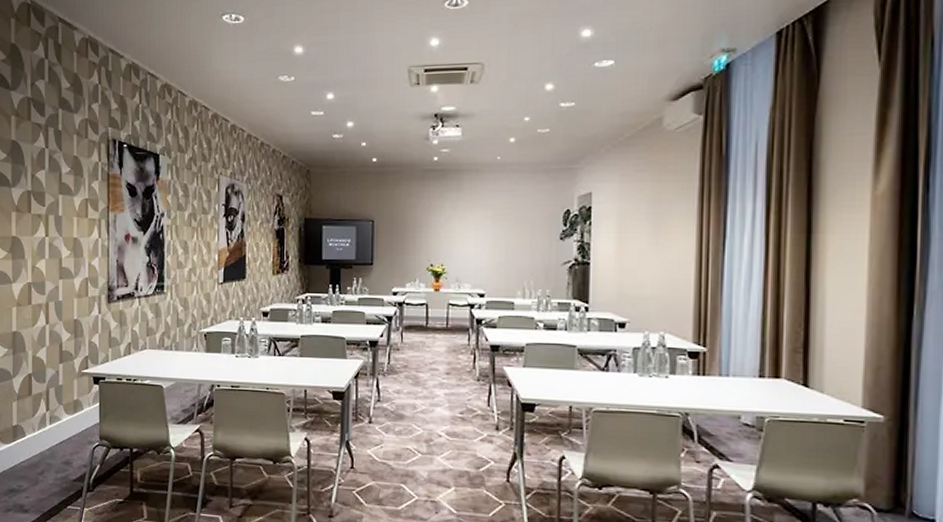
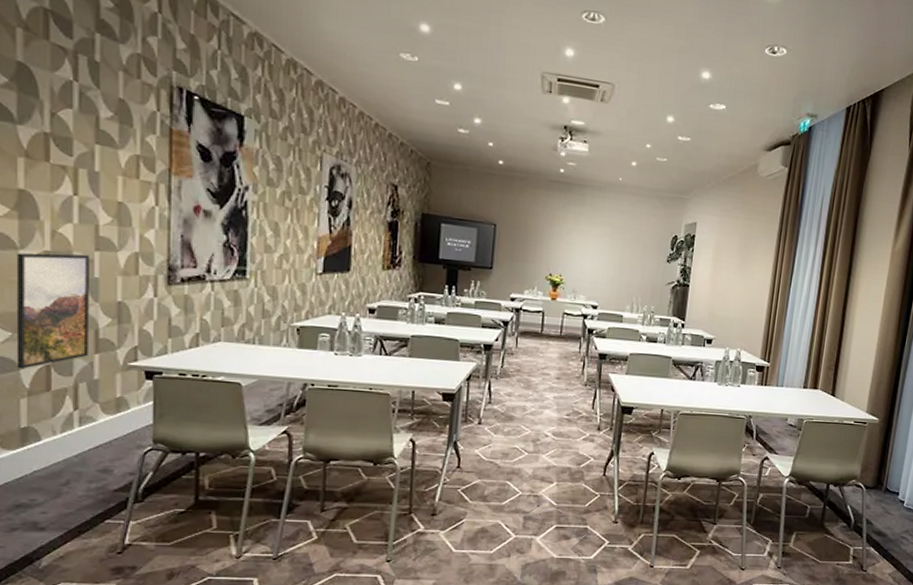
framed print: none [10,283,56,378] -> present [16,252,89,369]

